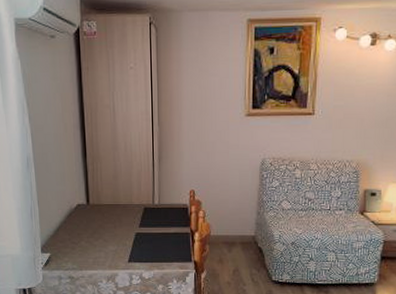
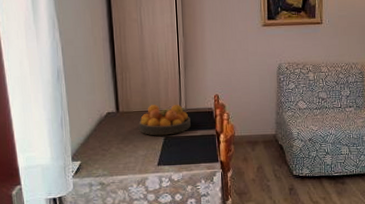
fruit bowl: none [109,198,164,231] -> present [138,105,191,136]

